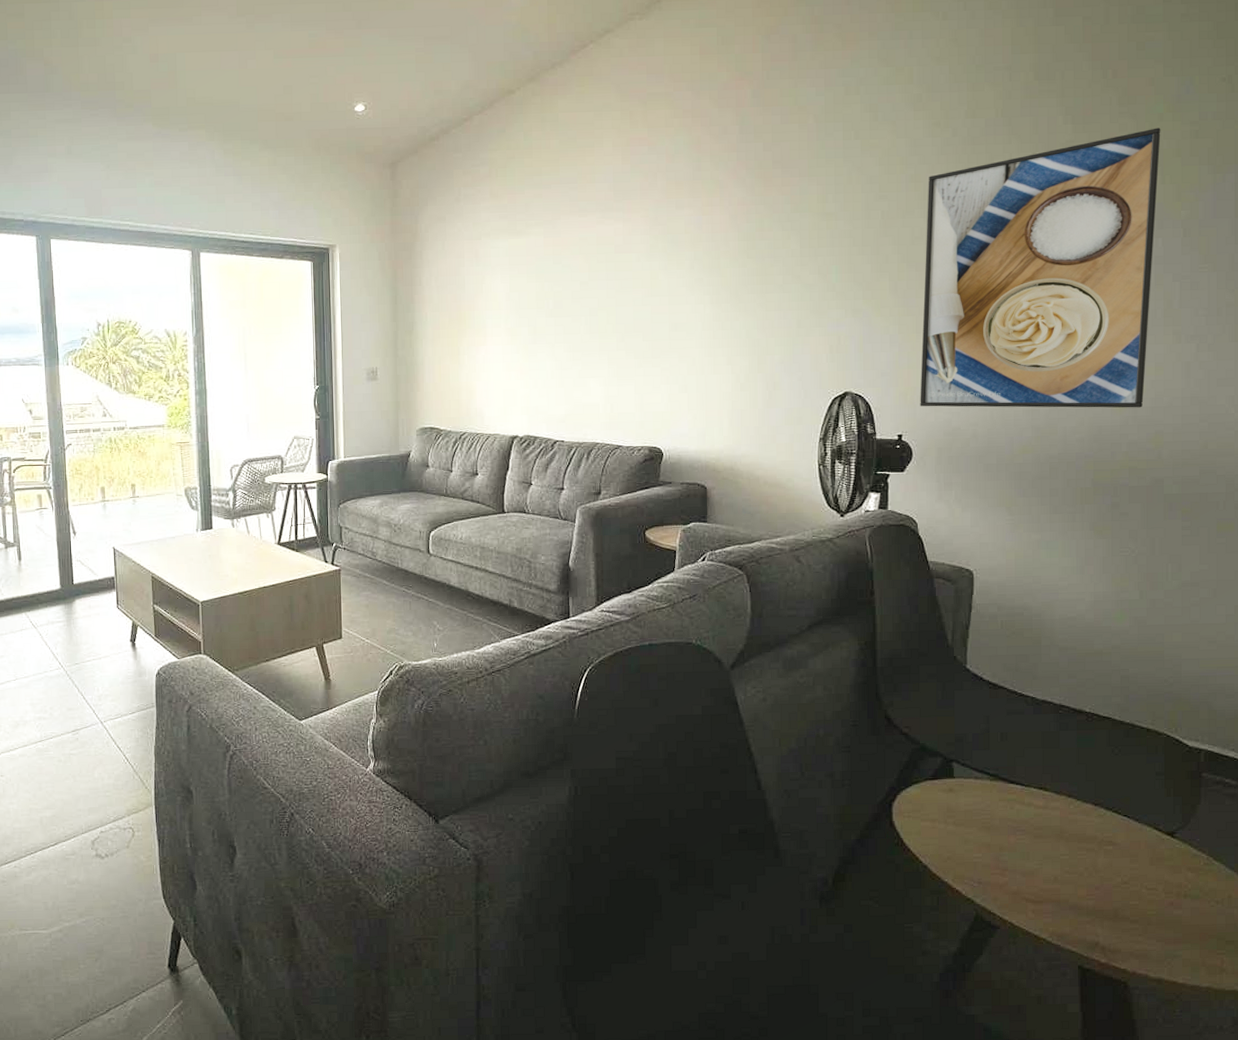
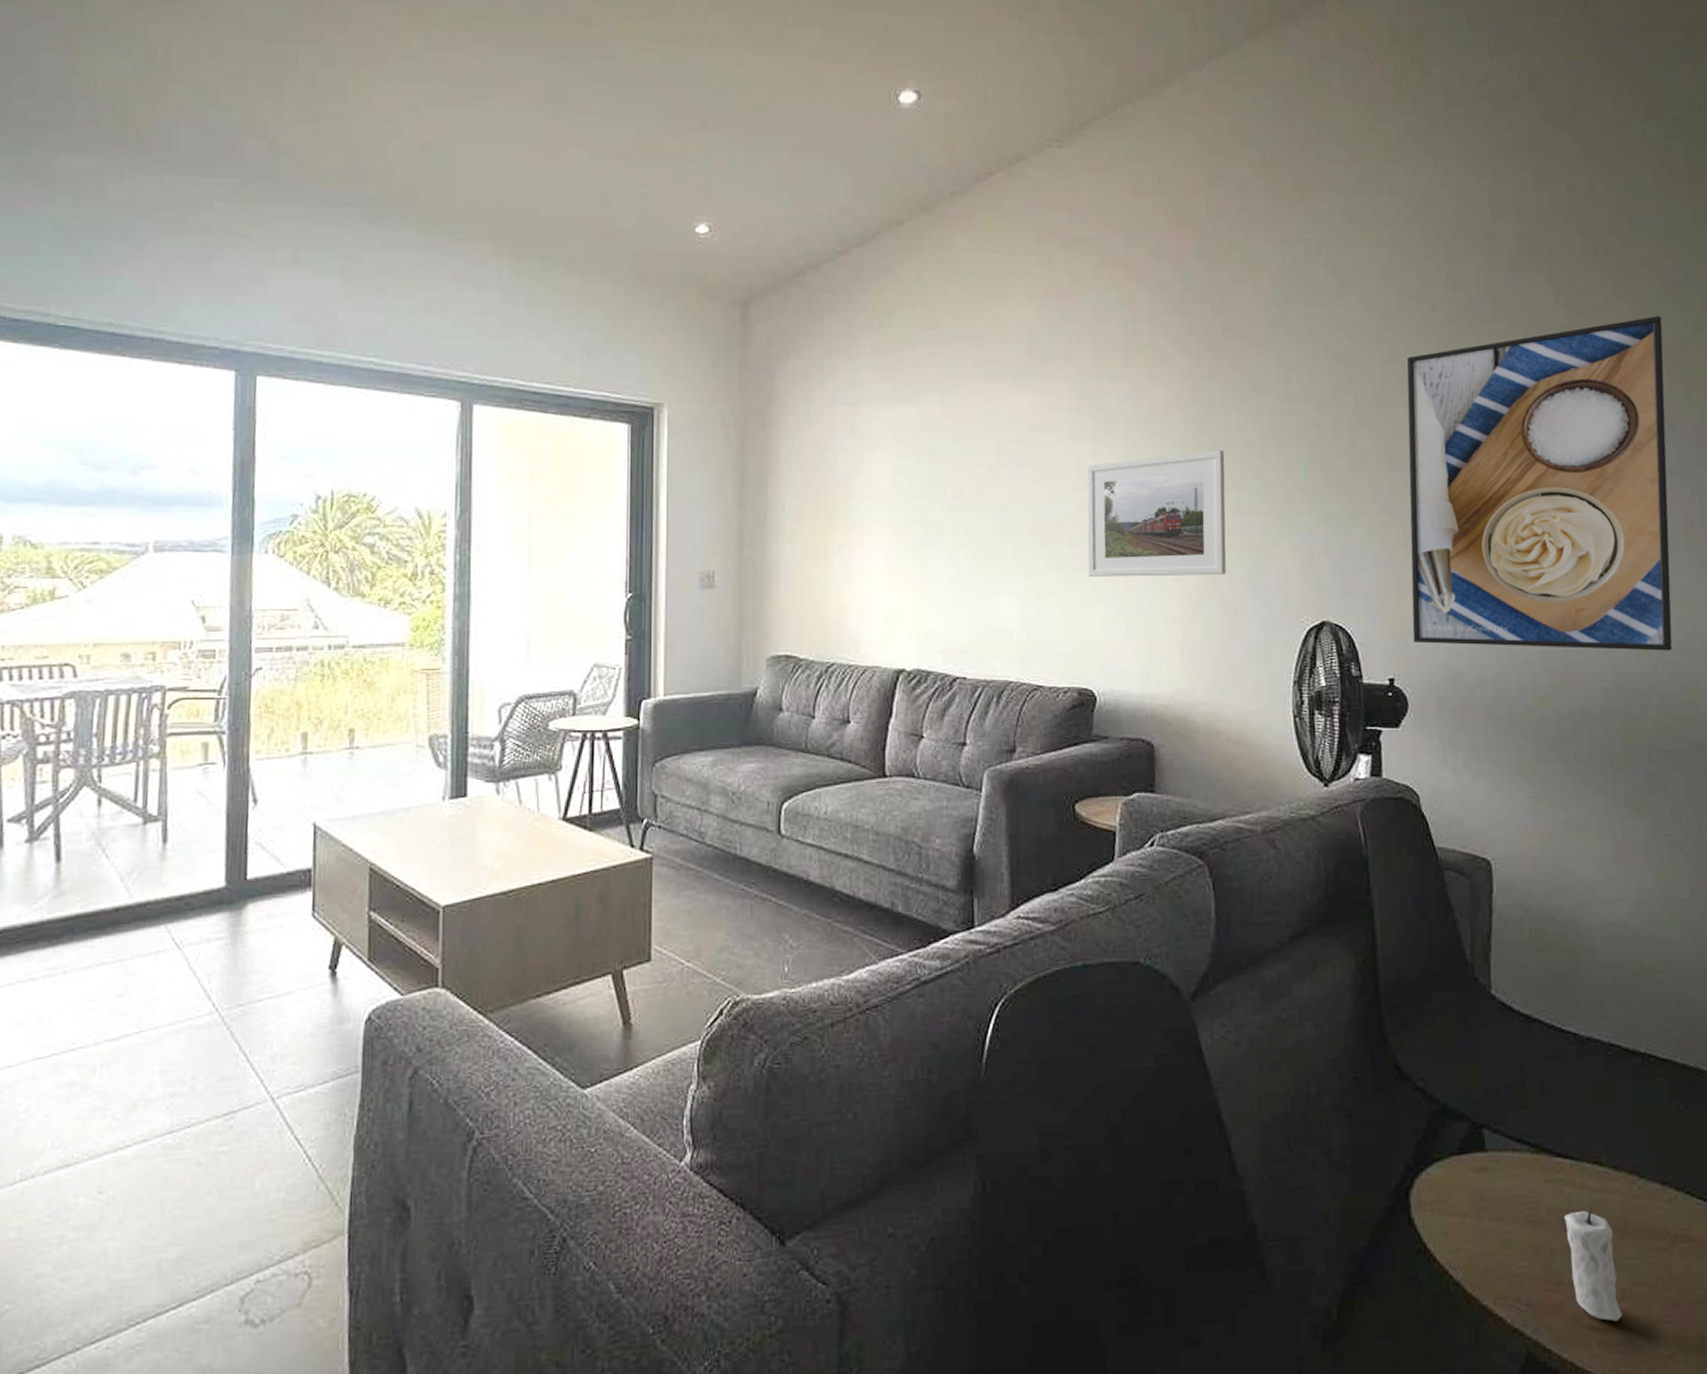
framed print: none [658,260,770,363] -> present [1086,450,1226,577]
candle: none [1013,817,1054,897] -> present [1564,1205,1623,1322]

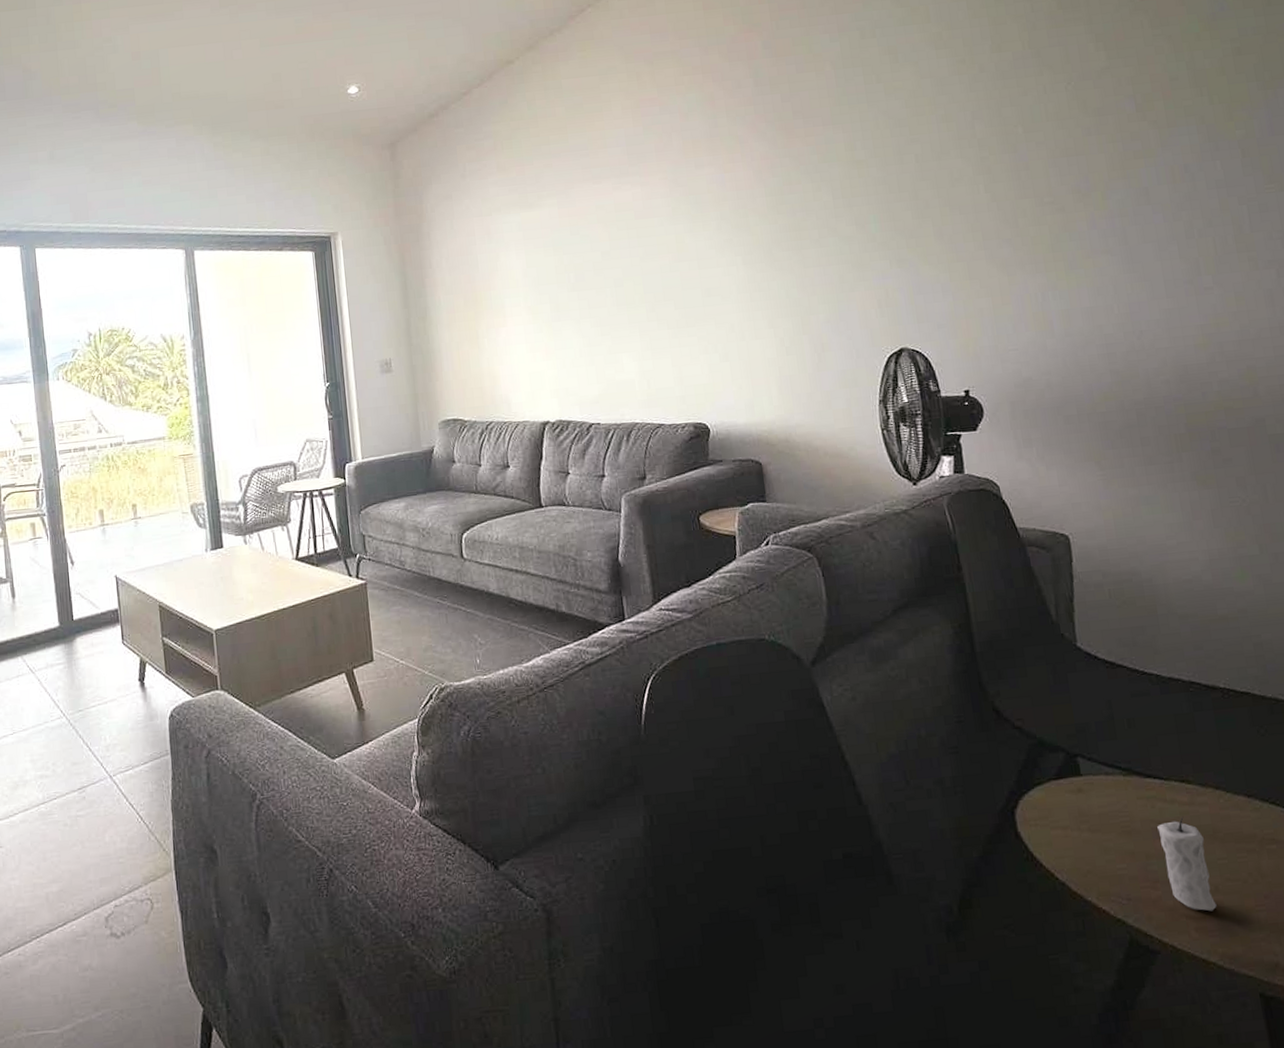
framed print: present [1086,450,1226,577] -> none [685,215,813,332]
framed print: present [1406,316,1673,651] -> none [960,47,1229,358]

